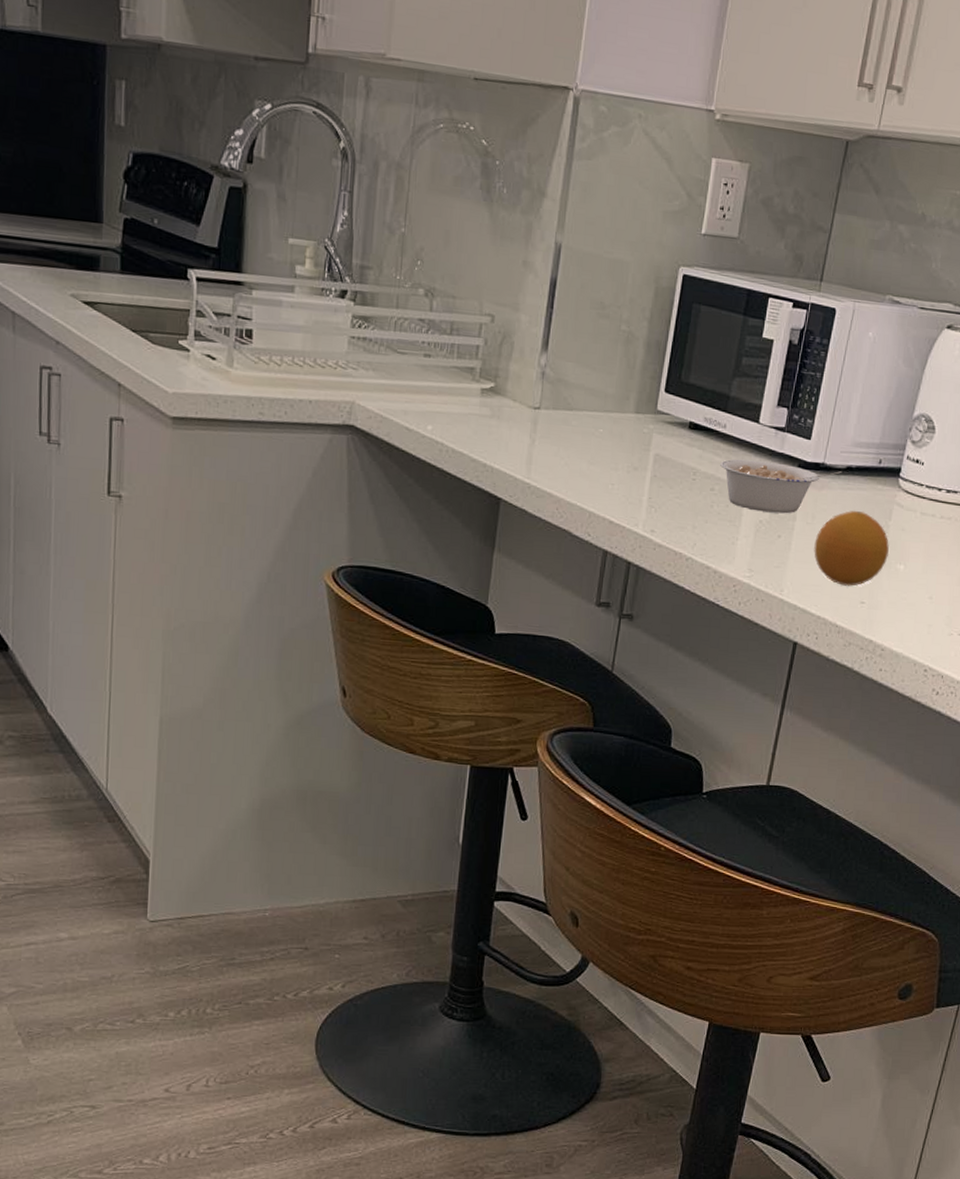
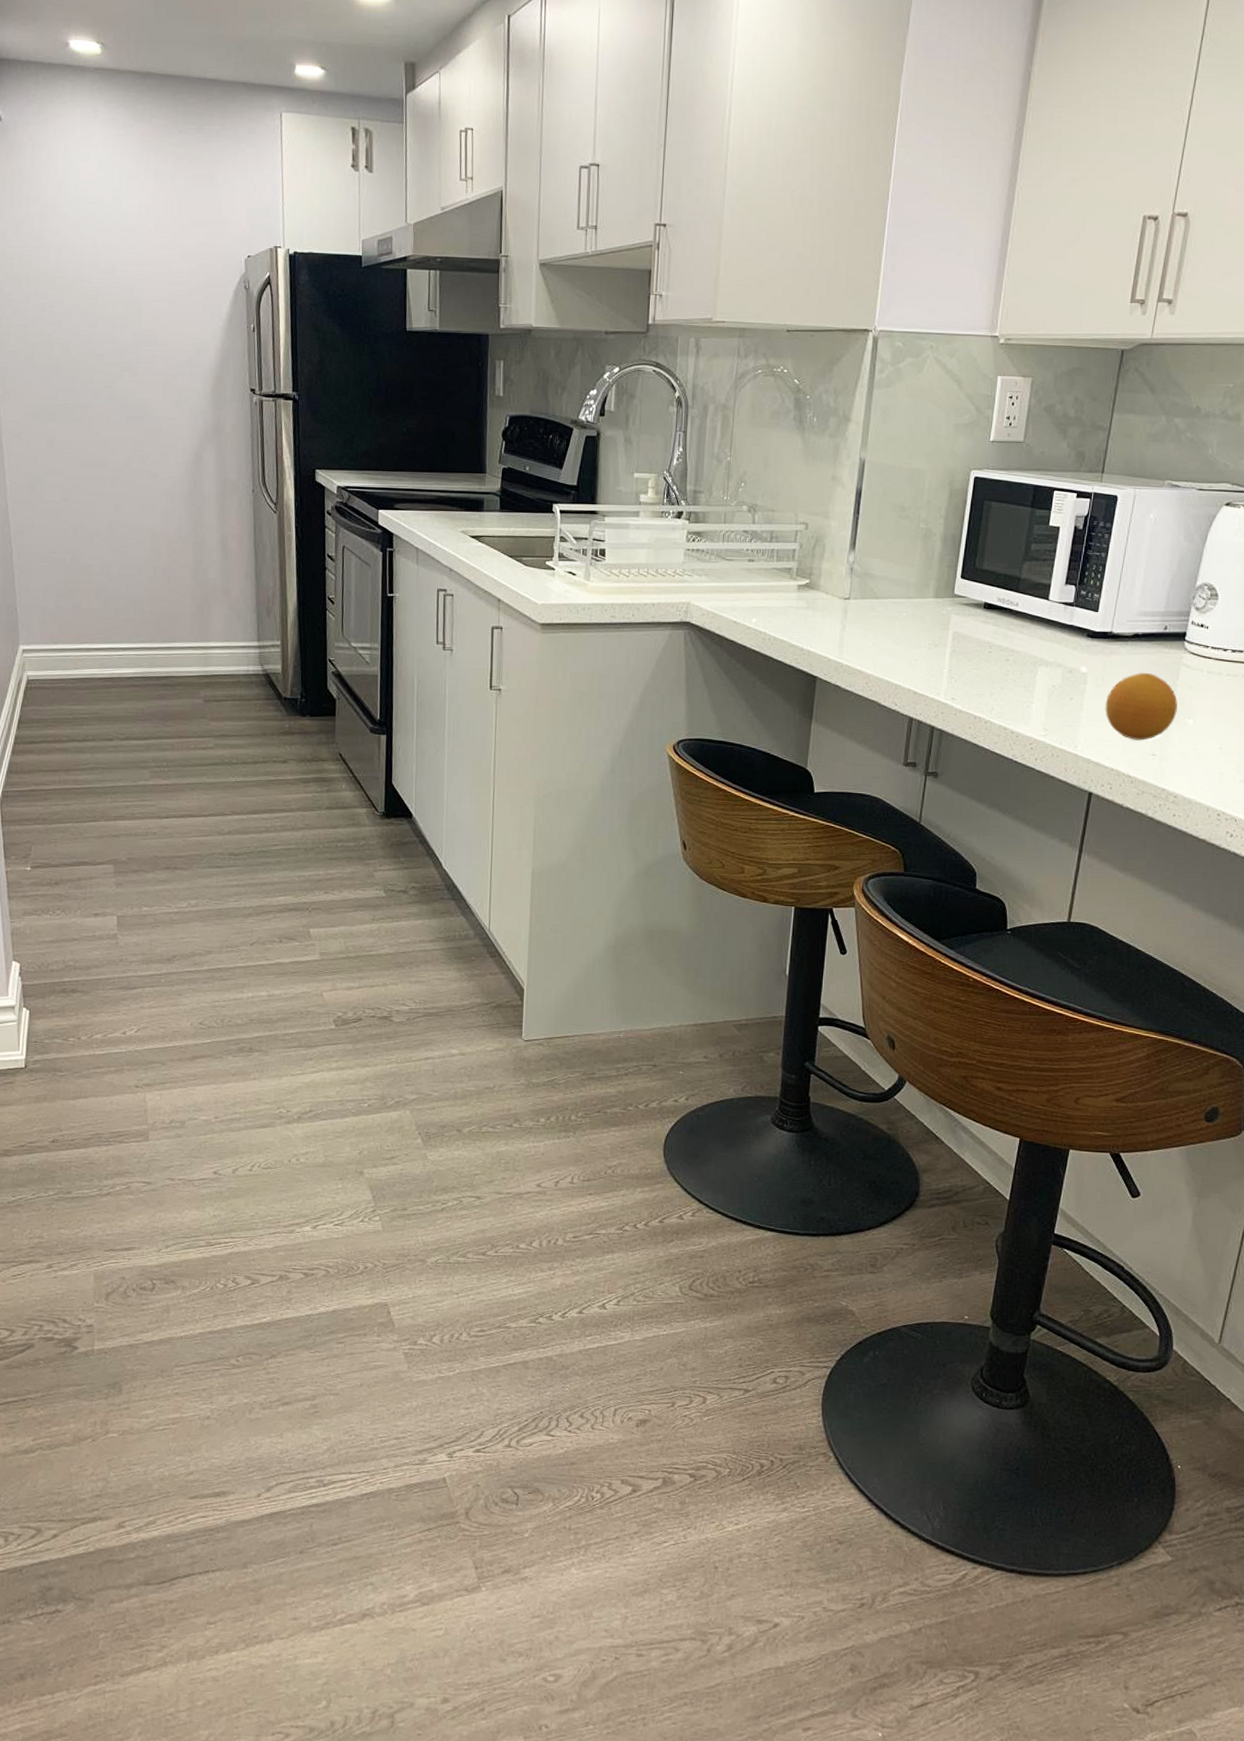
legume: present [720,459,843,514] -> none [1014,632,1130,678]

